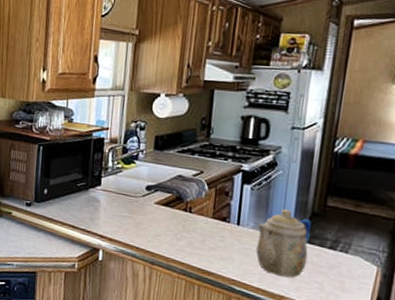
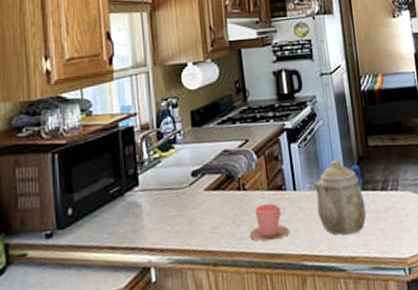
cup: none [186,228,225,261] -> present [249,203,290,242]

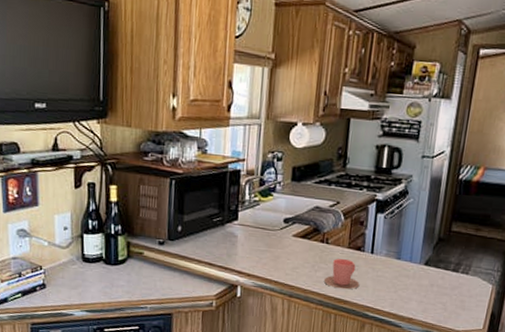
teapot: present [313,159,367,236] -> none [388,235,438,301]

